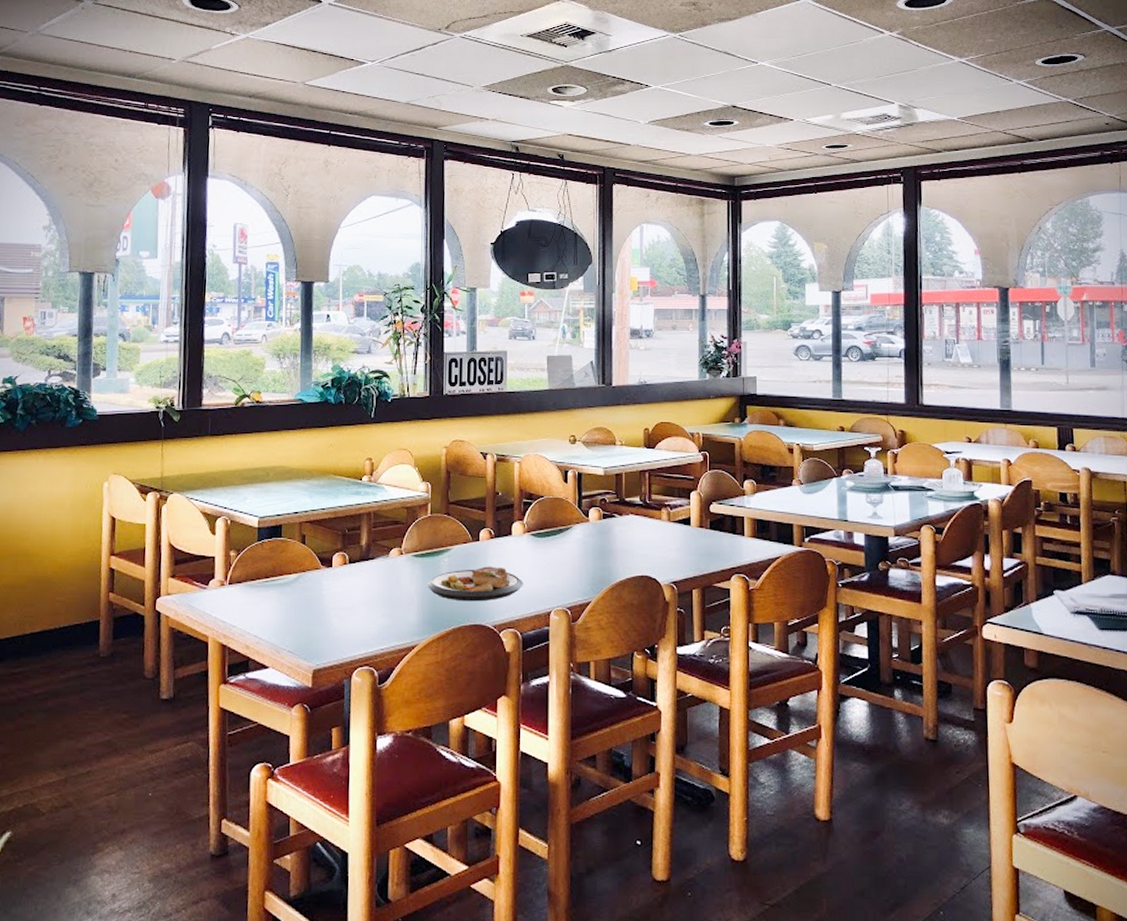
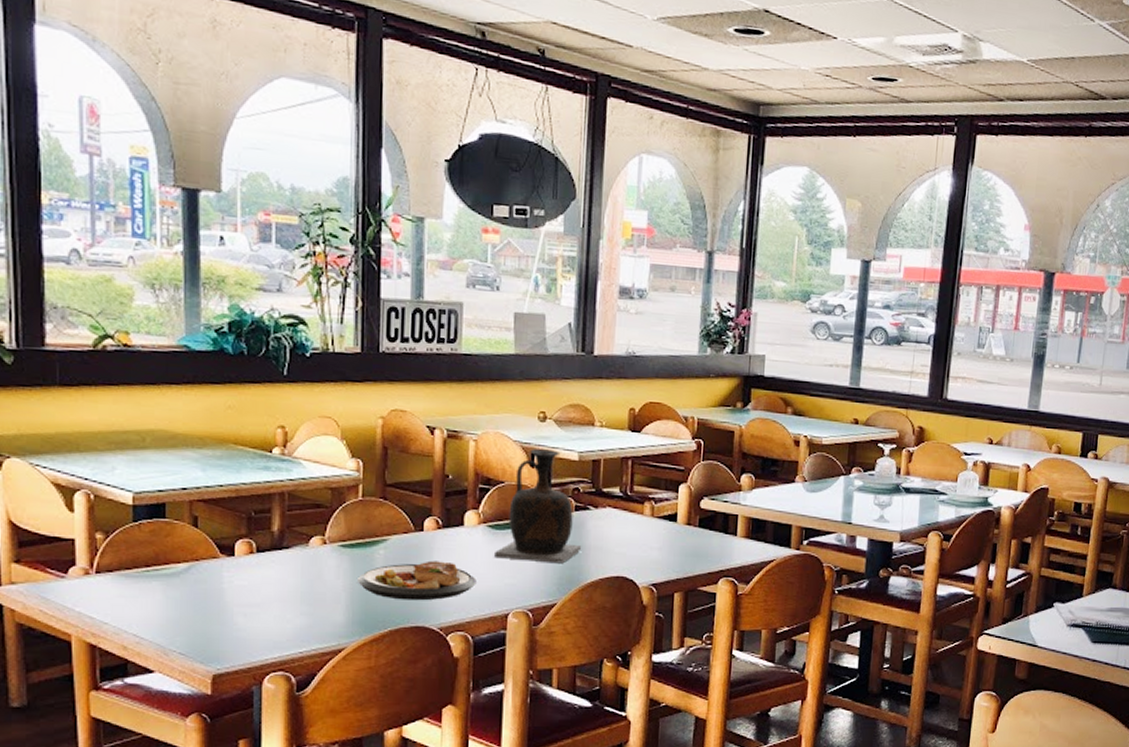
vase: none [536,467,610,566] -> present [493,449,582,564]

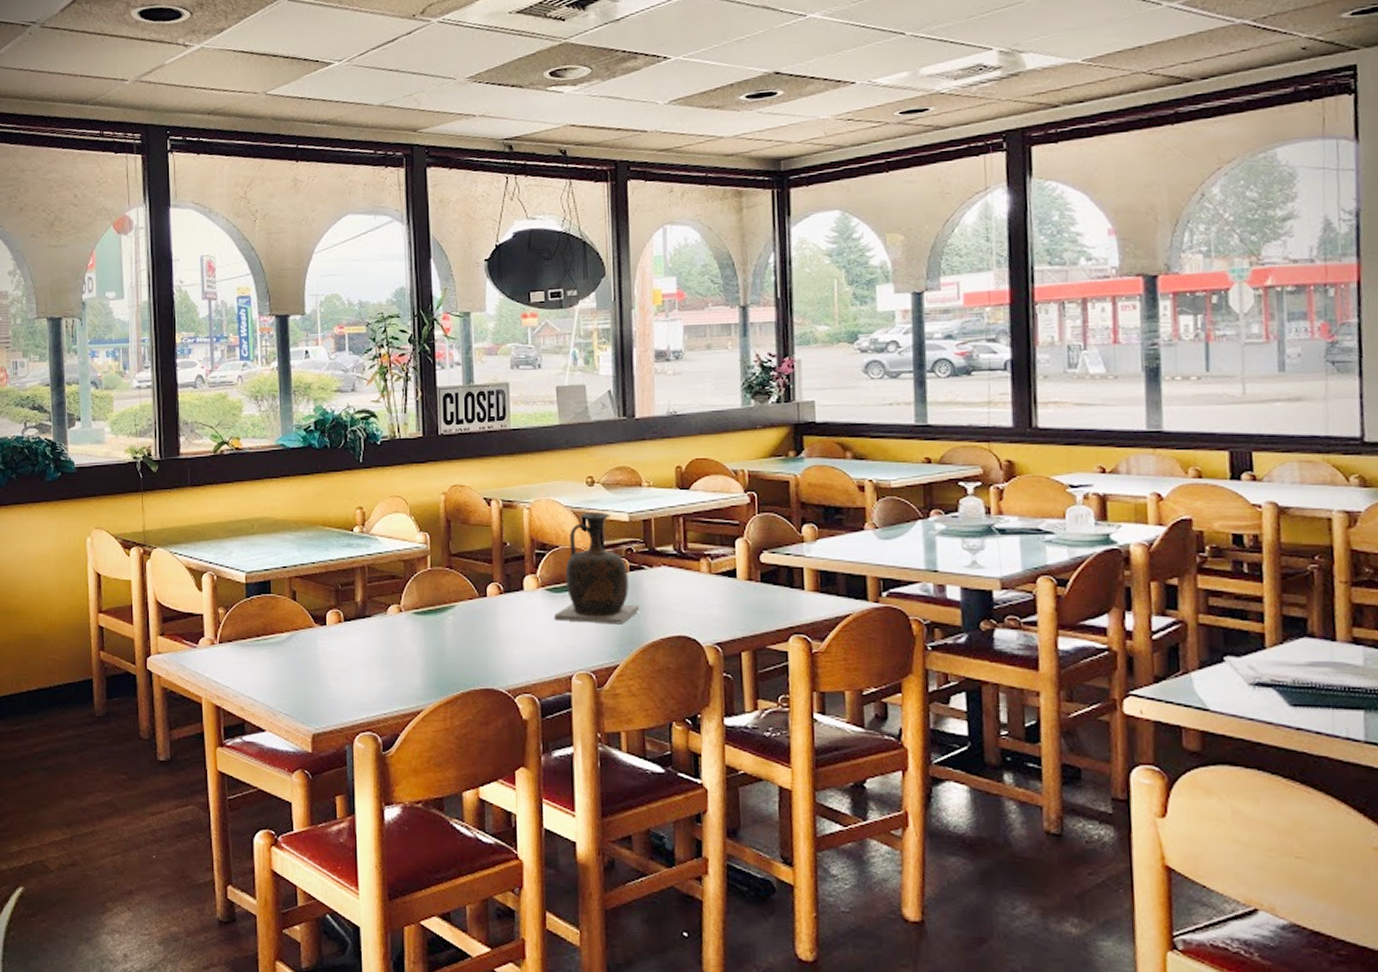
plate: present [356,560,477,601] -> none [429,625,539,664]

